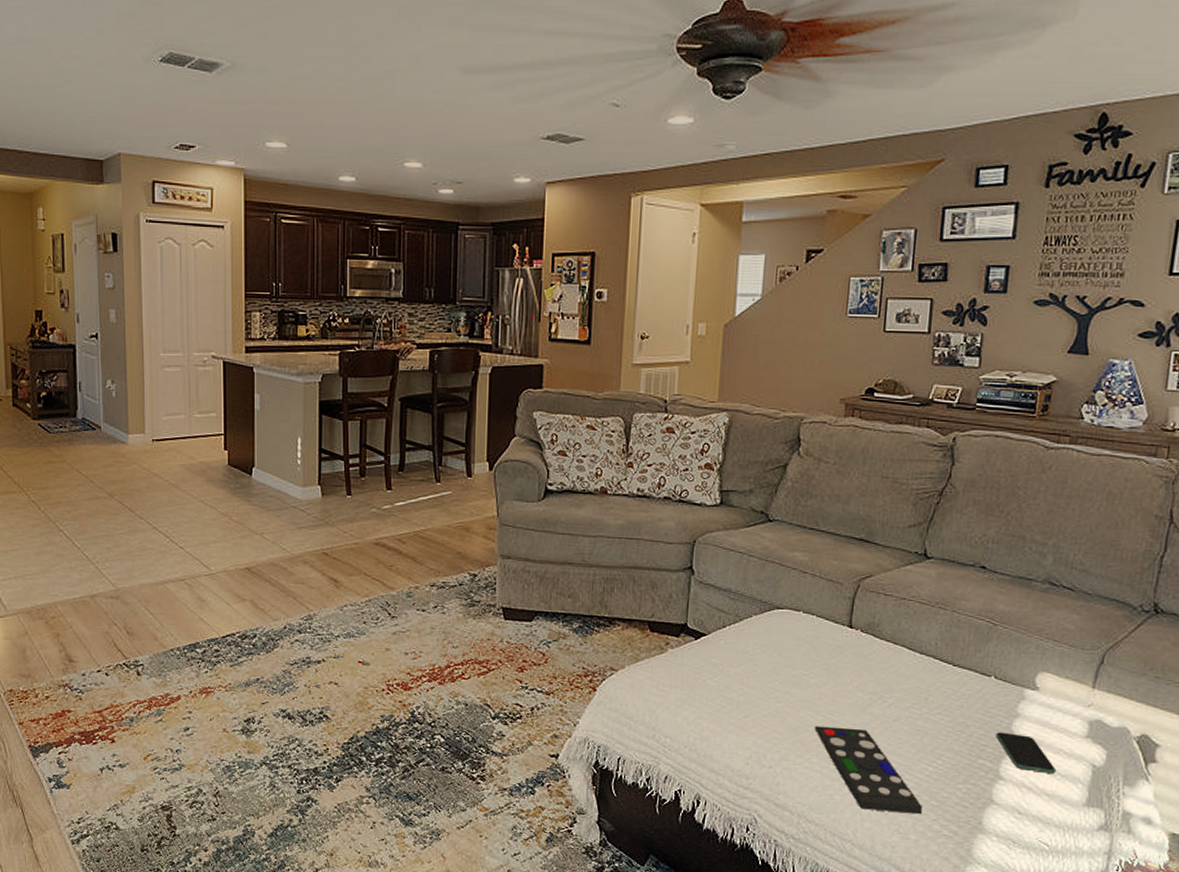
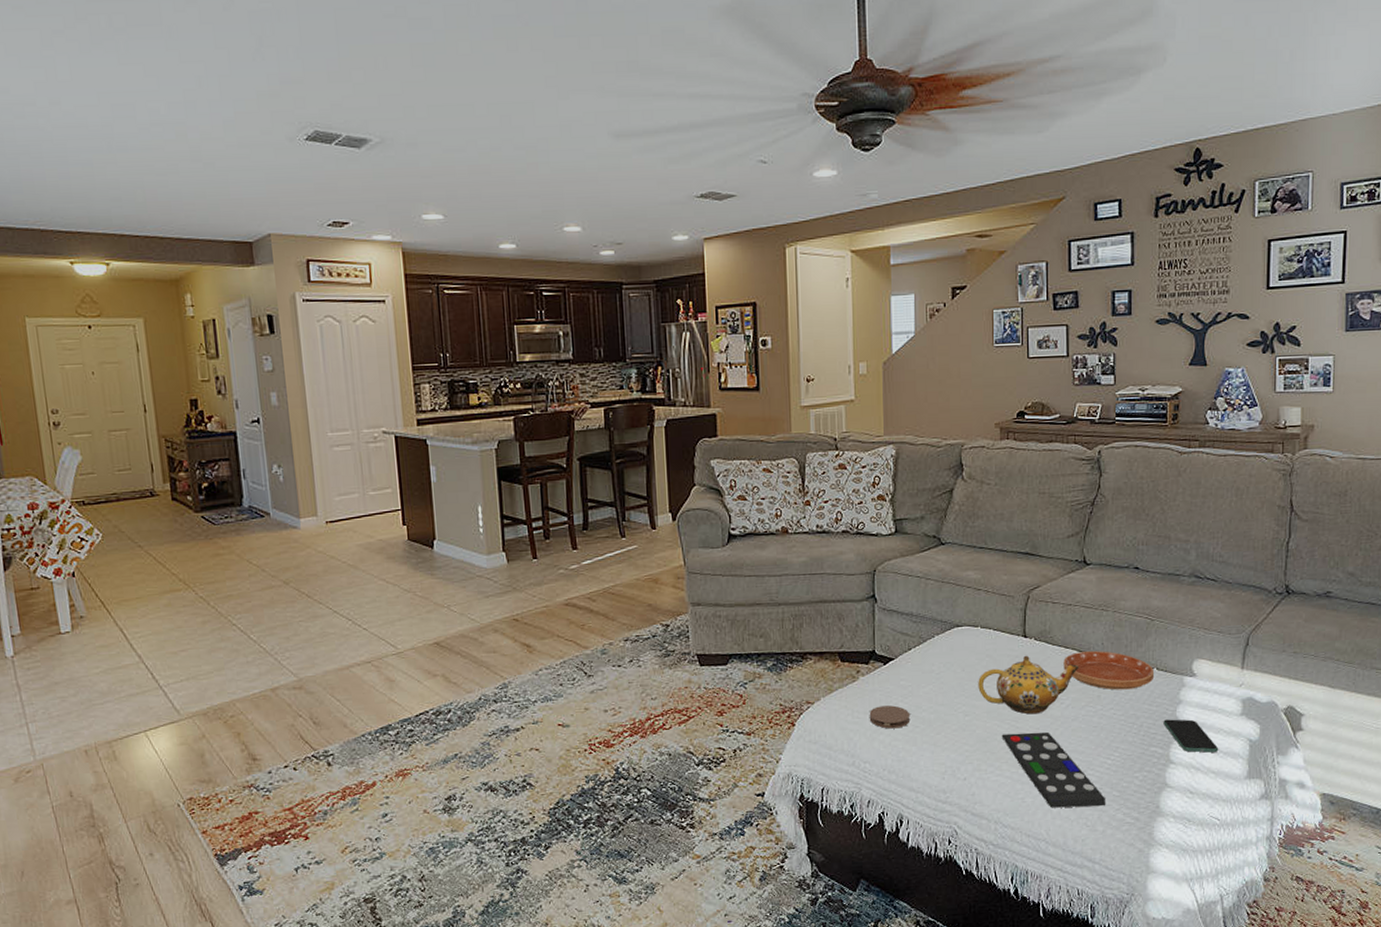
coaster: none [674,681,719,707] -> present [869,705,911,729]
teapot: none [794,646,908,710] -> present [978,655,1079,715]
saucer: none [890,649,992,696] -> present [1063,651,1155,690]

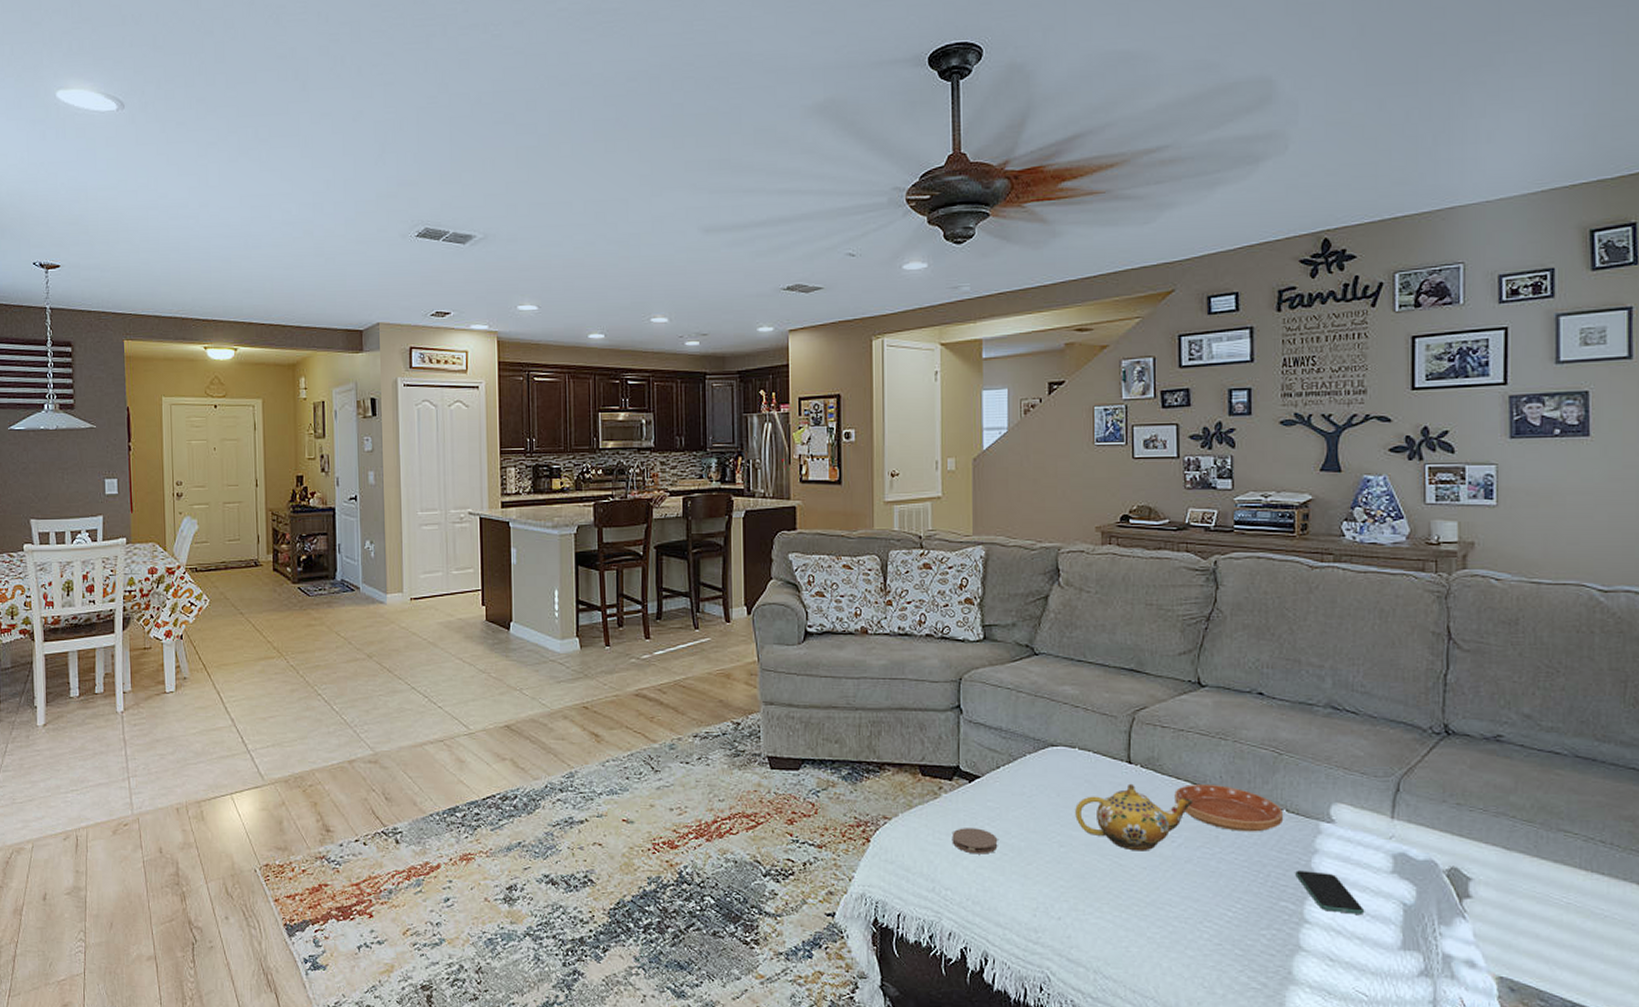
remote control: present [1001,731,1105,808] -> none [1102,871,1225,966]

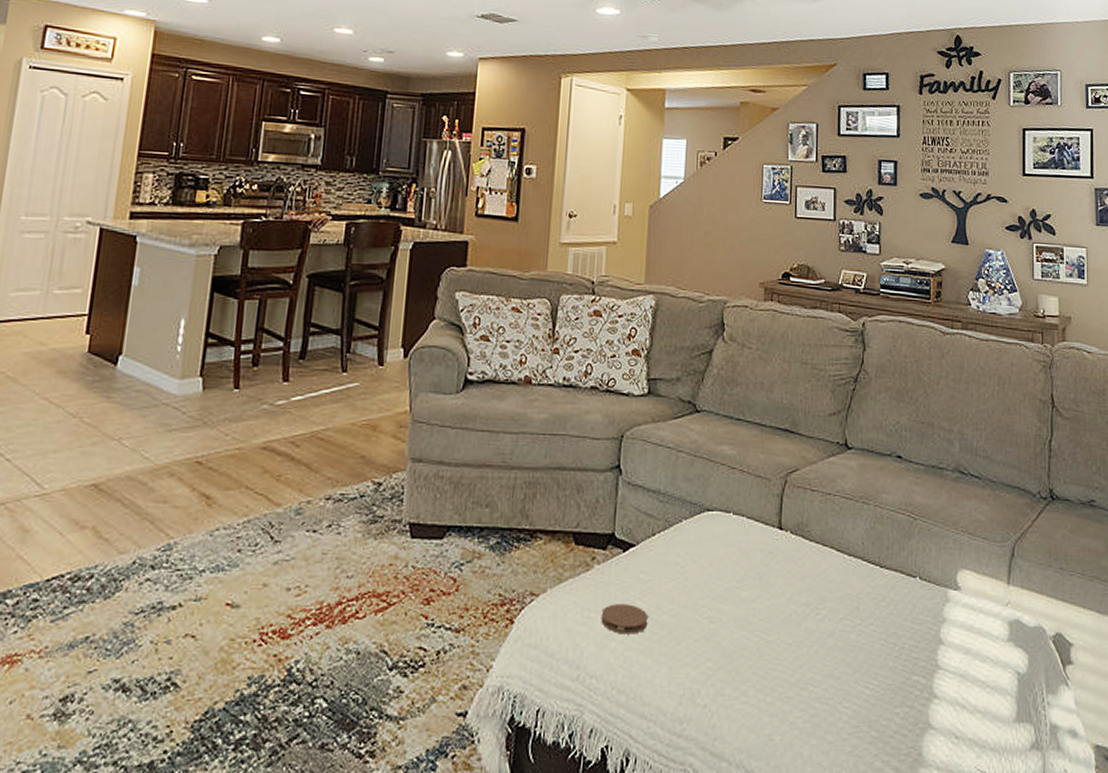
teapot: present [1075,783,1193,851] -> none [726,551,838,626]
saucer: present [1174,784,1284,832] -> none [820,552,917,601]
smartphone: present [1295,870,1365,914] -> none [926,641,986,686]

